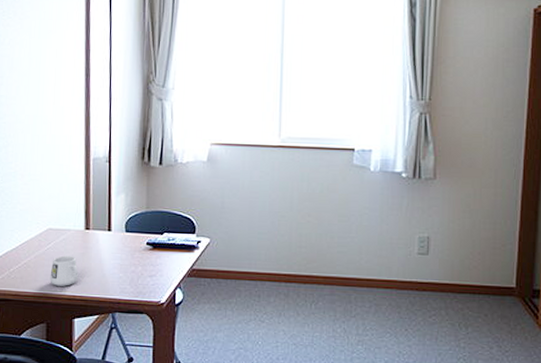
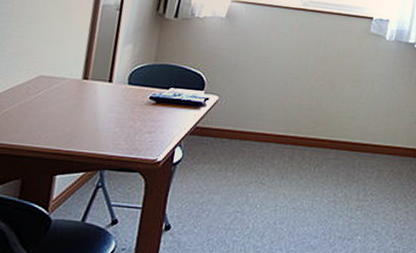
mug: present [49,255,78,286] -> none [33,105,68,140]

